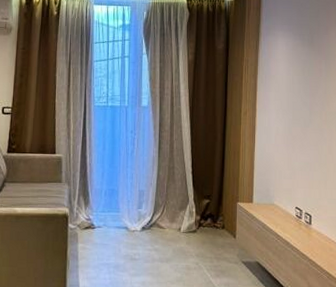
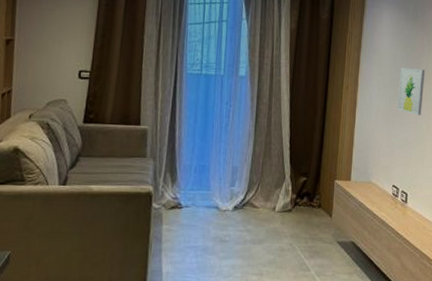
wall art: none [296,92,324,138] -> present [397,68,426,115]

